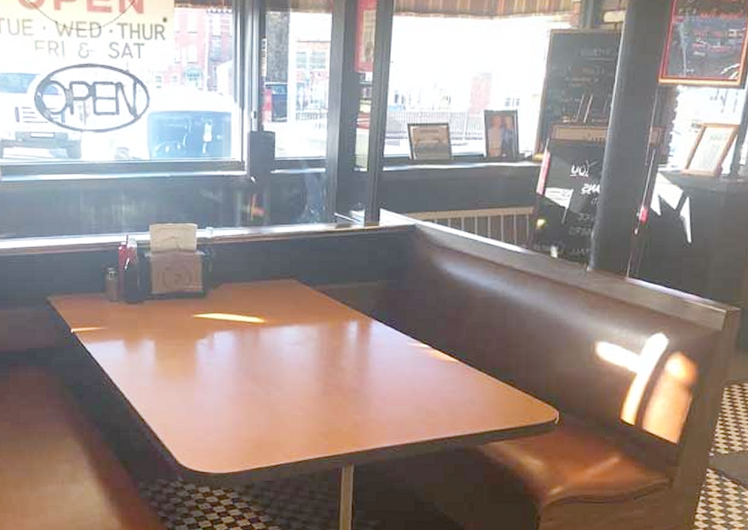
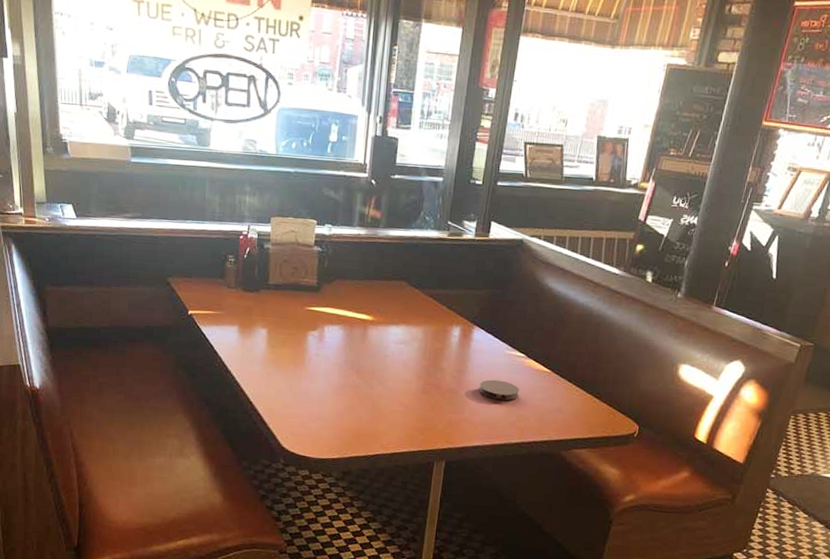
coaster: none [383,375,427,396] -> present [479,379,520,401]

